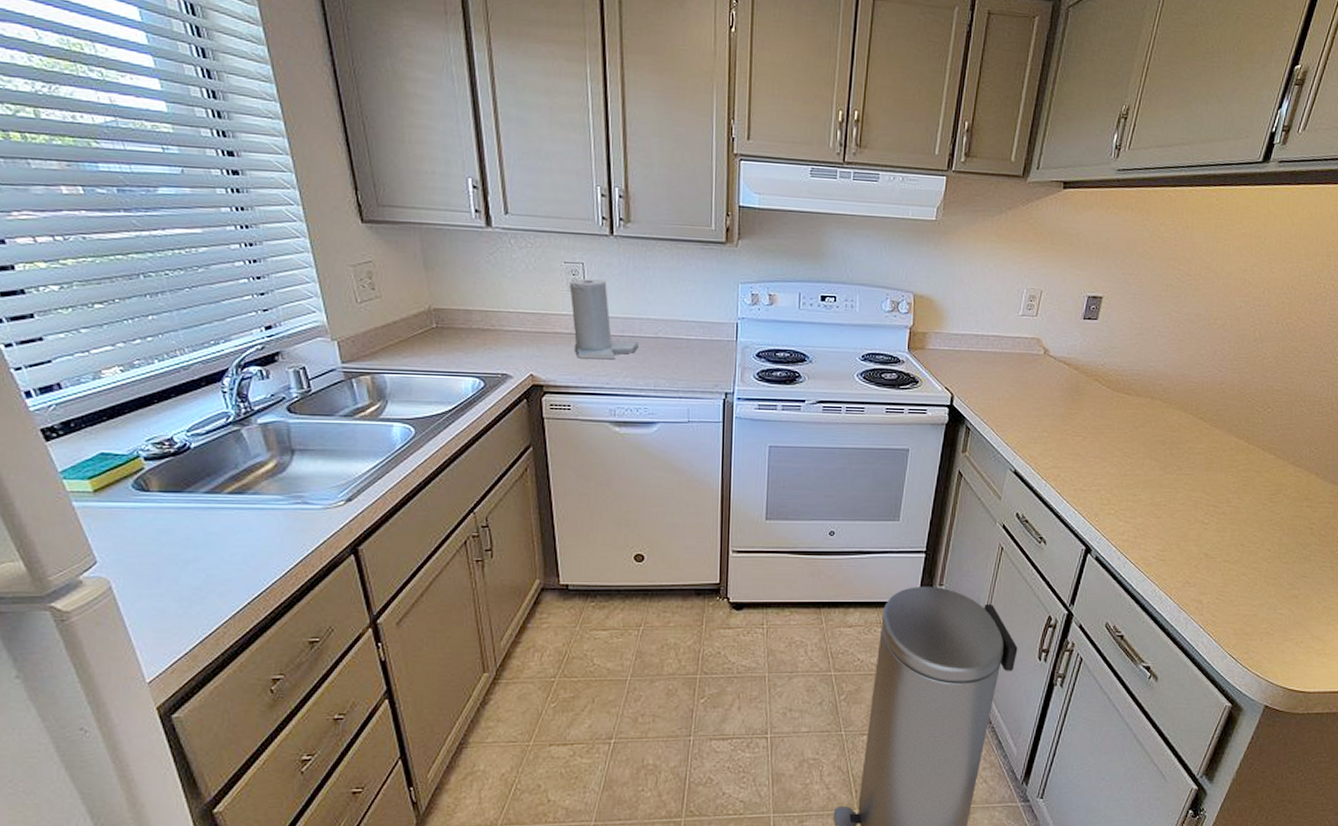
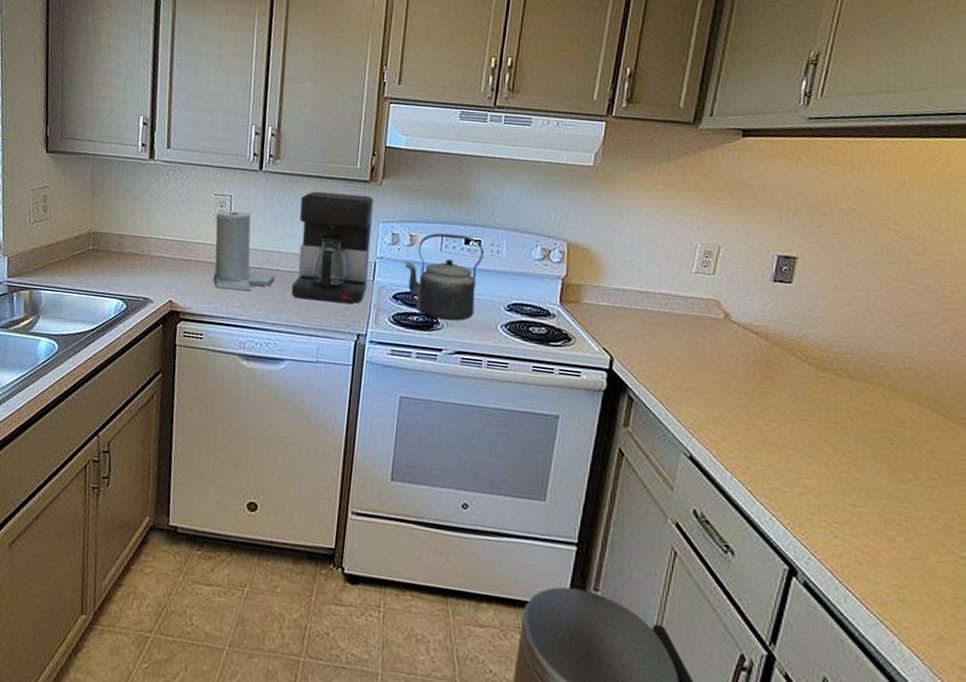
coffee maker: none [656,254,732,364] -> present [291,191,374,304]
kettle: none [767,291,838,373] -> present [405,233,483,321]

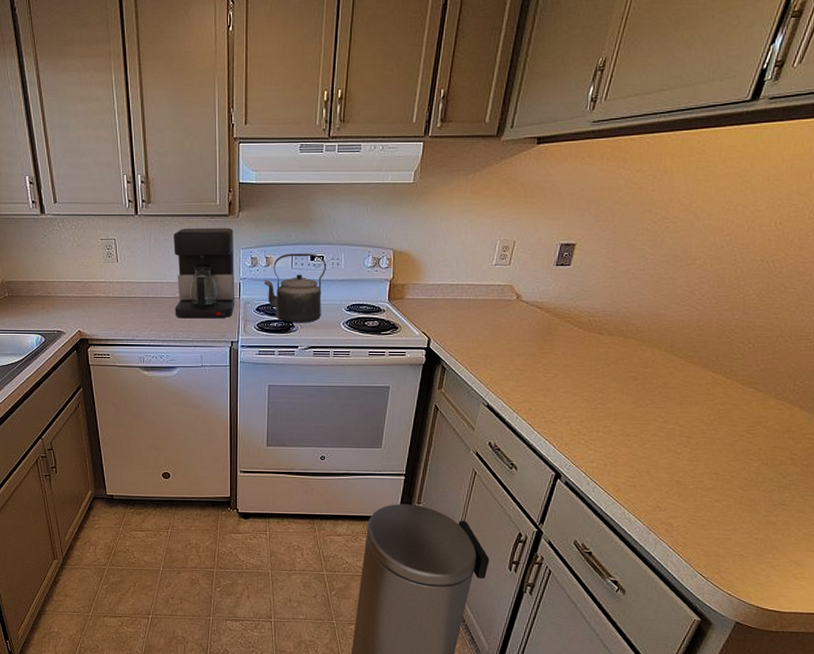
paper towel: present [213,210,275,292] -> none [105,252,160,317]

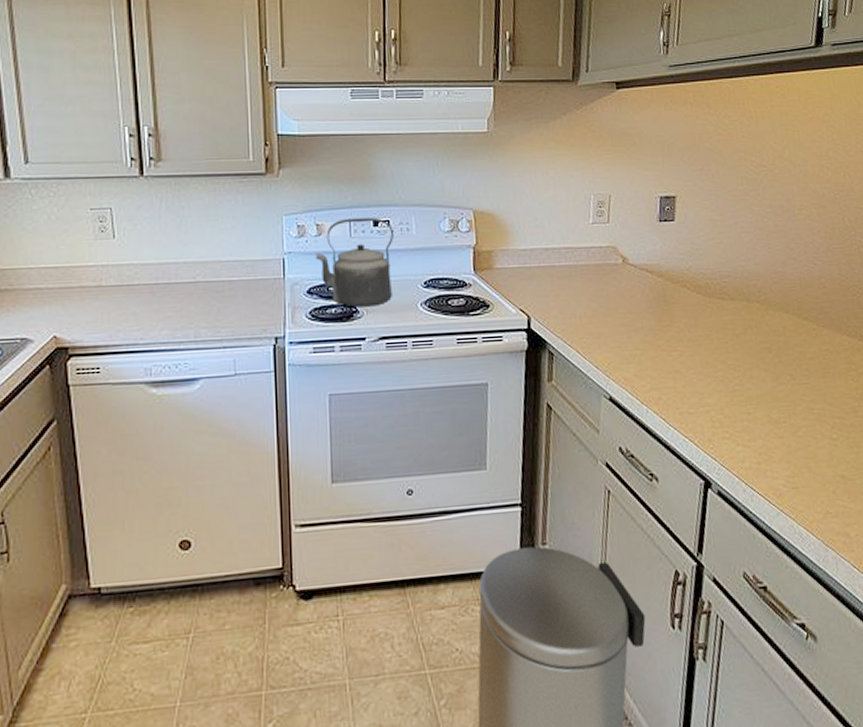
coffee maker: present [173,227,235,319] -> none [193,189,279,310]

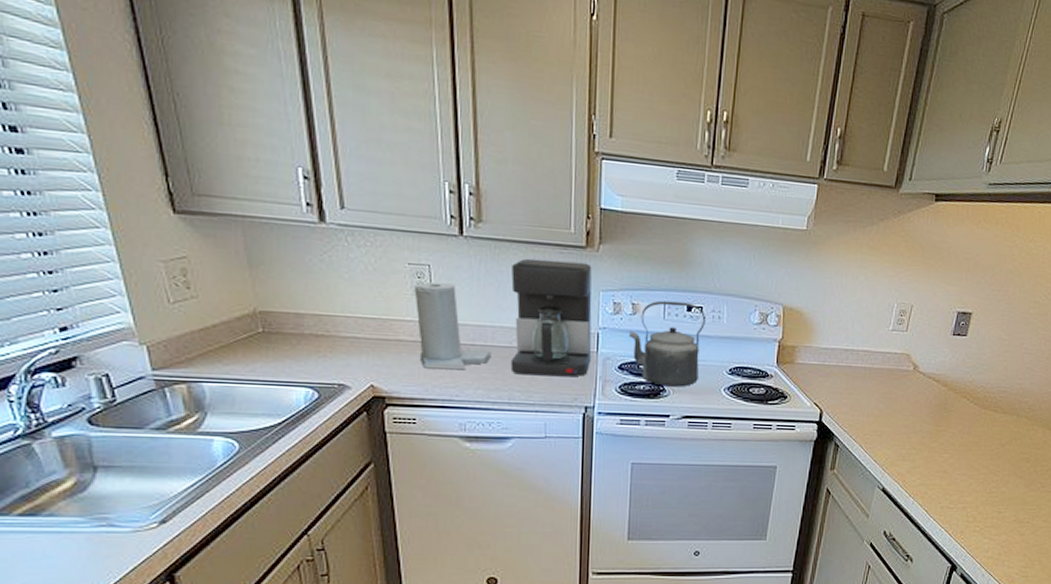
paper towel: none [96,224,175,313] -> present [414,282,491,370]
coffee maker: none [193,189,279,310] -> present [510,258,592,376]

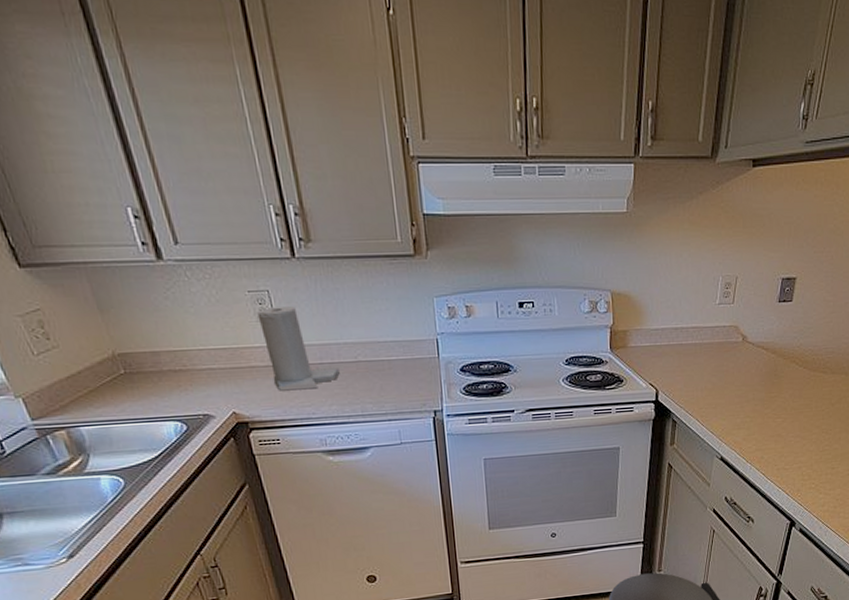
coffee maker: present [510,258,592,376] -> none [346,271,434,387]
kettle: present [629,300,705,387] -> none [467,299,538,383]

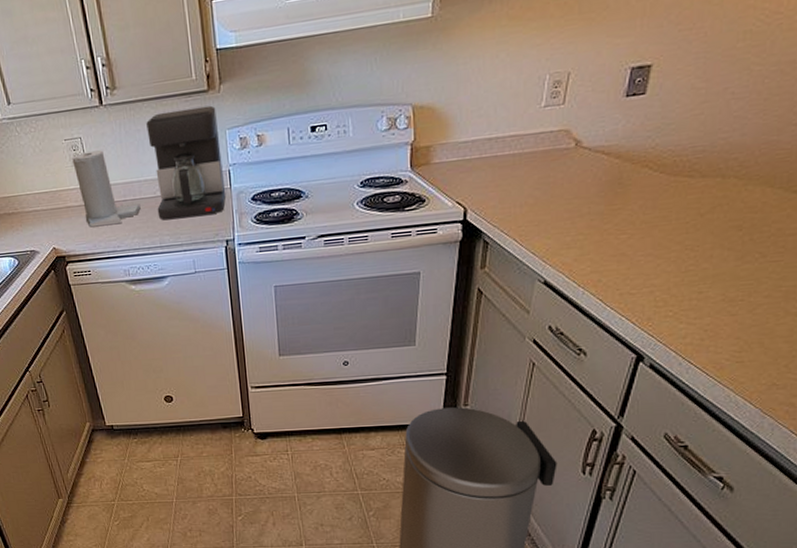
coffee maker: none [346,271,434,387] -> present [146,105,226,220]

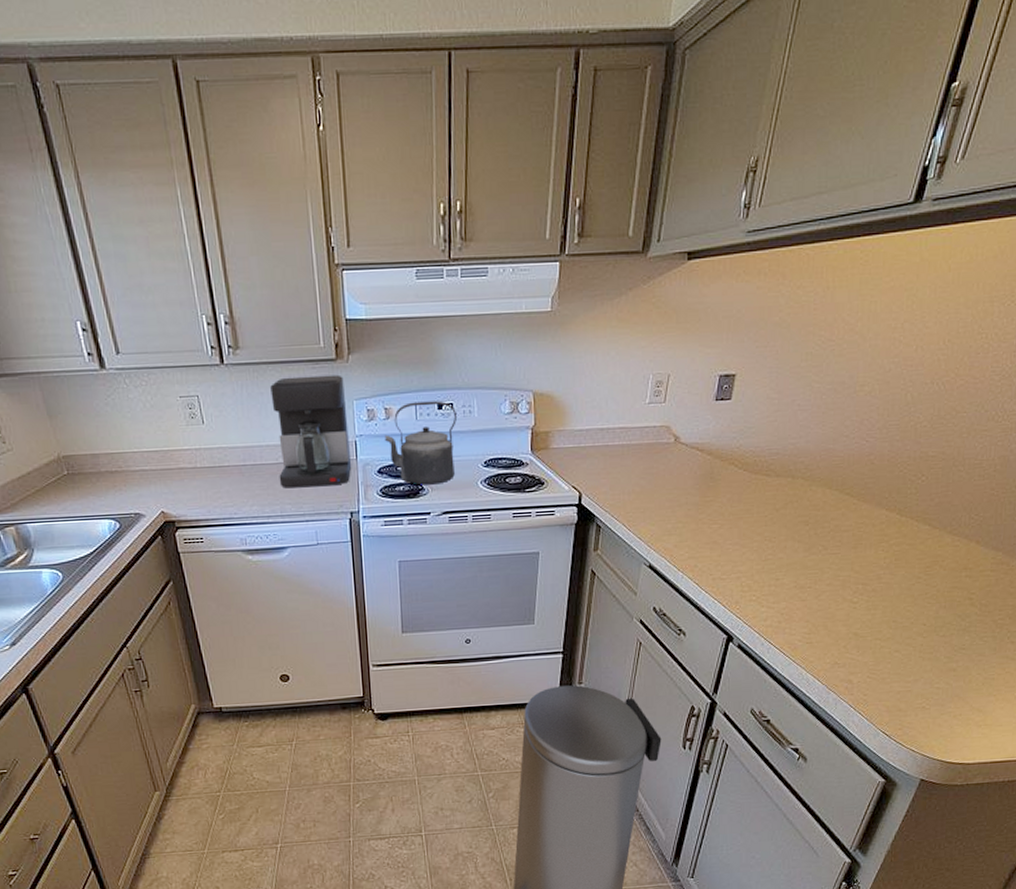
paper towel: present [72,150,141,228] -> none [187,411,261,492]
kettle: none [258,123,331,210] -> present [385,401,457,485]

